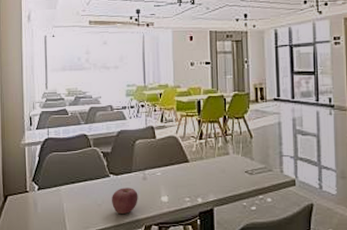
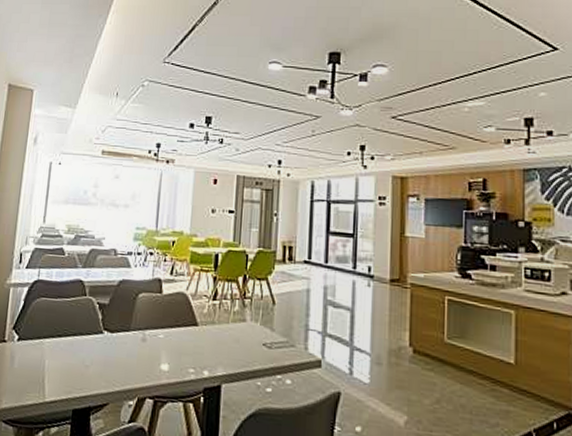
apple: present [112,188,138,215] -> none [102,348,134,381]

